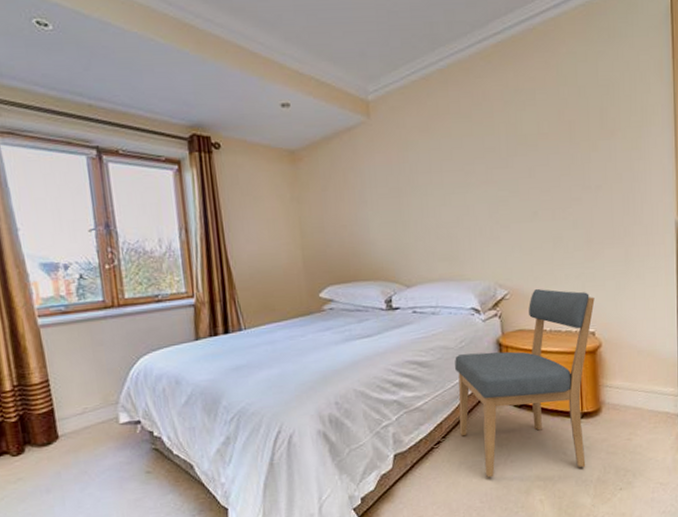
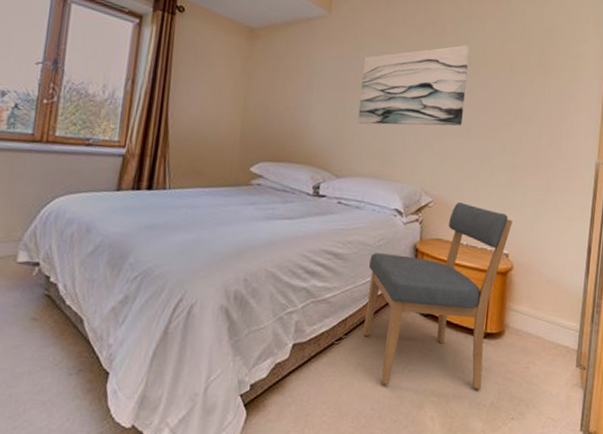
wall art: none [413,121,527,229] -> present [357,44,471,126]

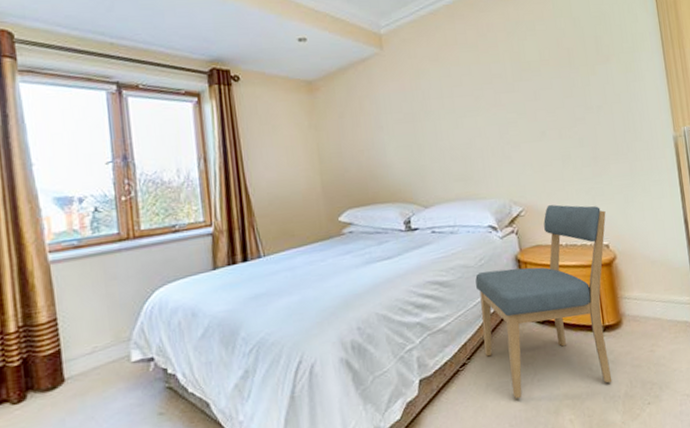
wall art: present [357,44,471,126] -> none [425,50,535,151]

